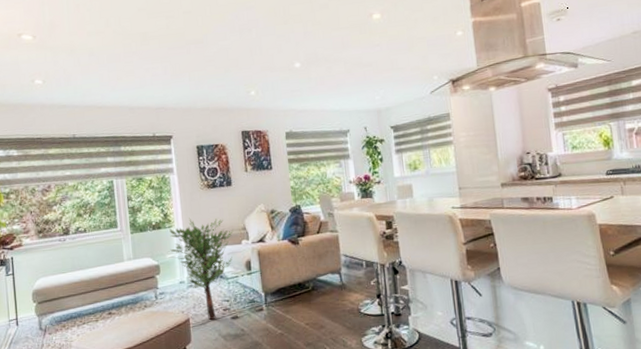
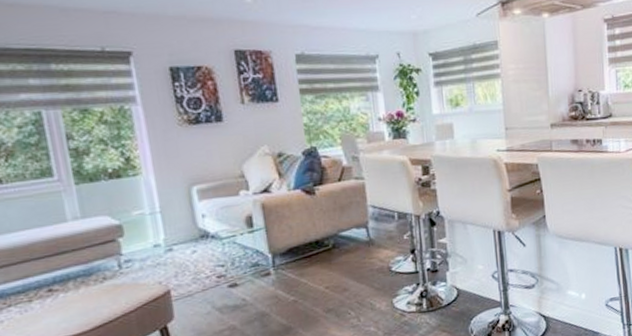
tree: present [169,218,233,321] -> none [134,163,228,291]

